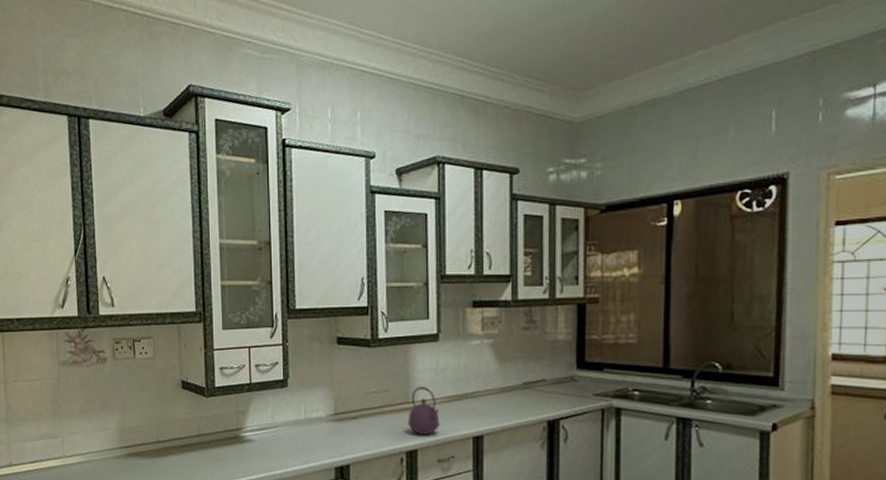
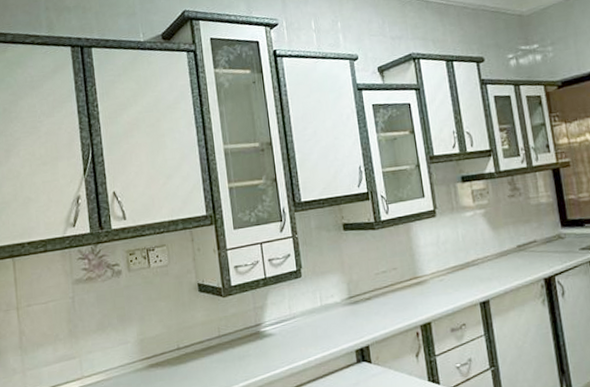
teapot: present [408,386,440,435] -> none [418,260,448,307]

